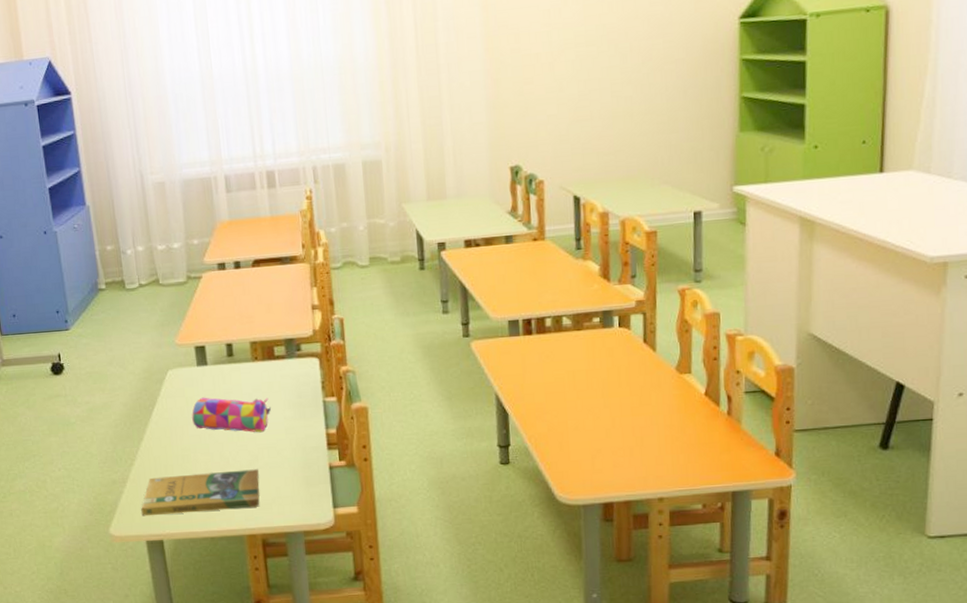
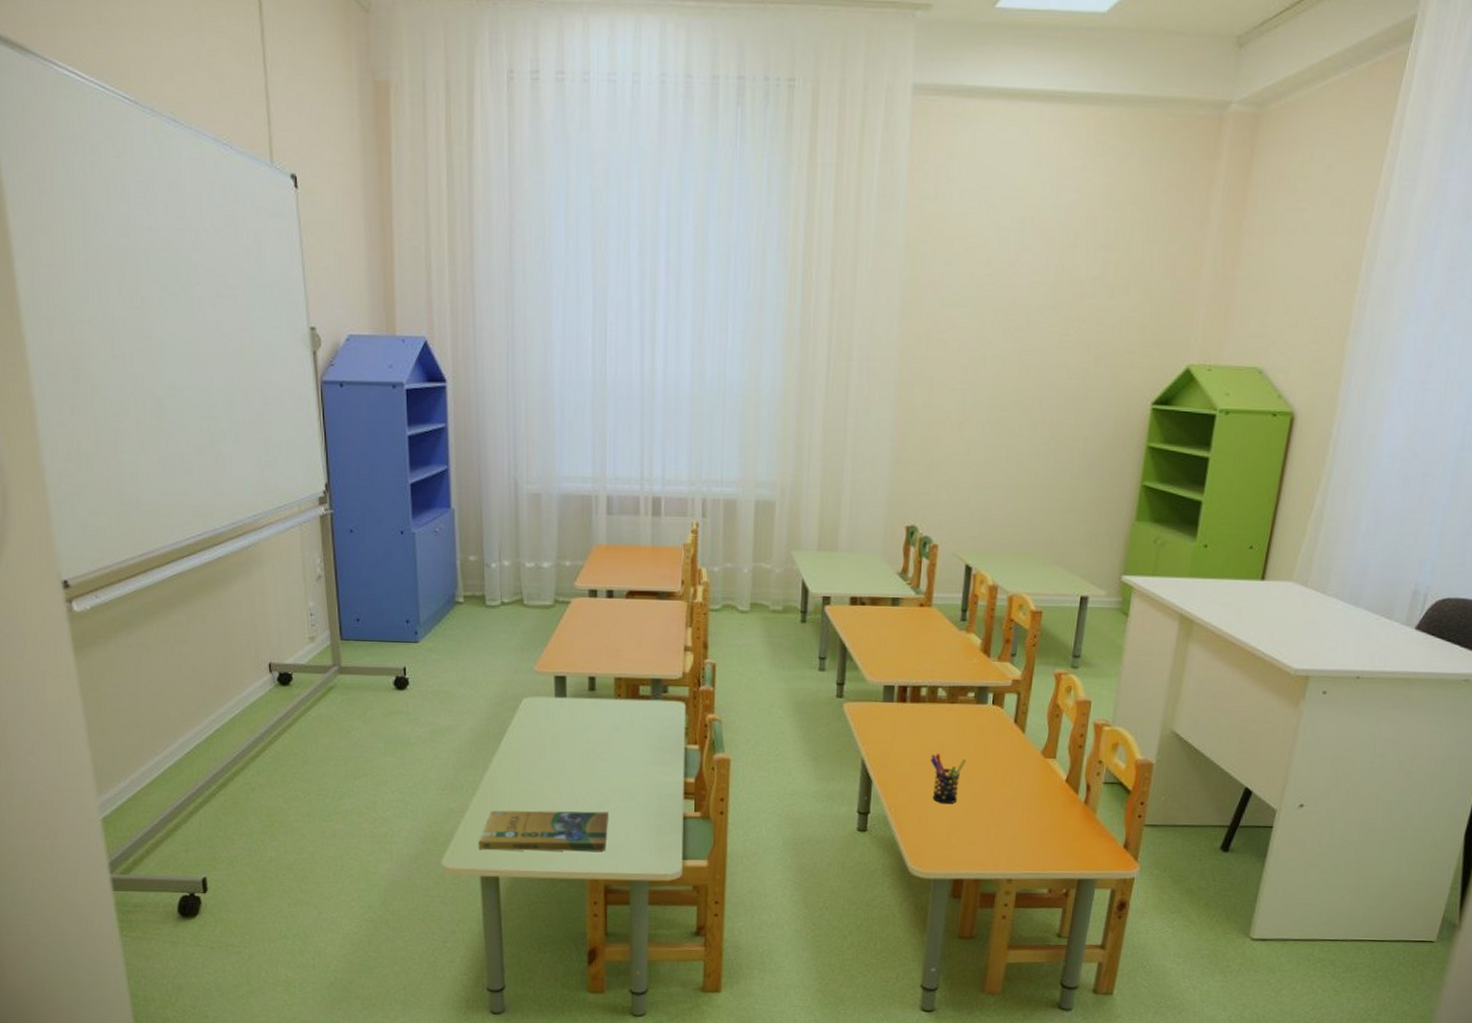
pencil case: present [192,397,271,433] -> none [544,730,629,775]
pen holder: none [563,380,600,430] -> present [929,753,966,804]

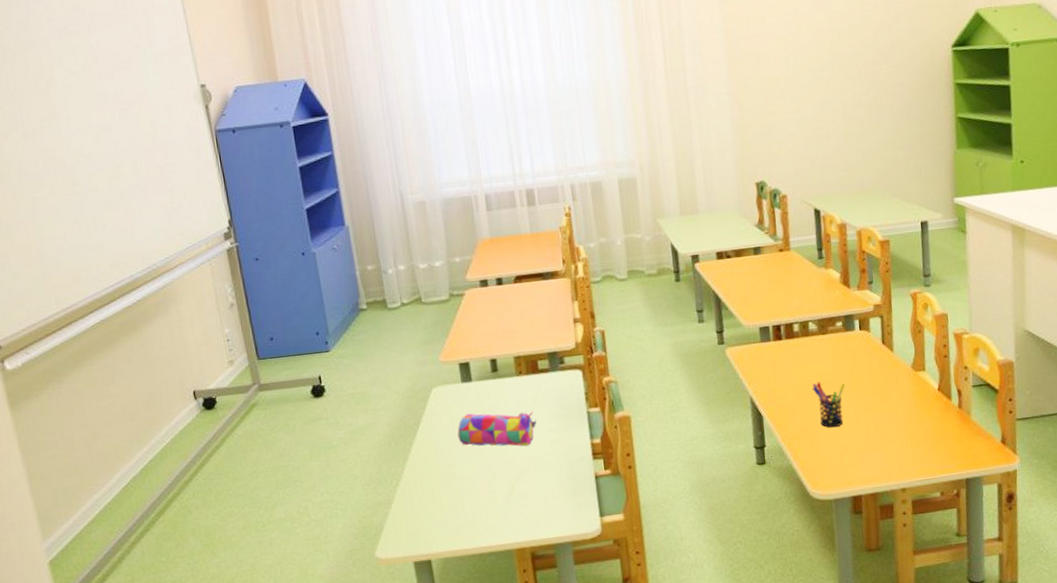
booklet: present [479,810,608,852] -> none [408,482,528,537]
pencil case: none [544,730,629,775] -> present [457,411,537,446]

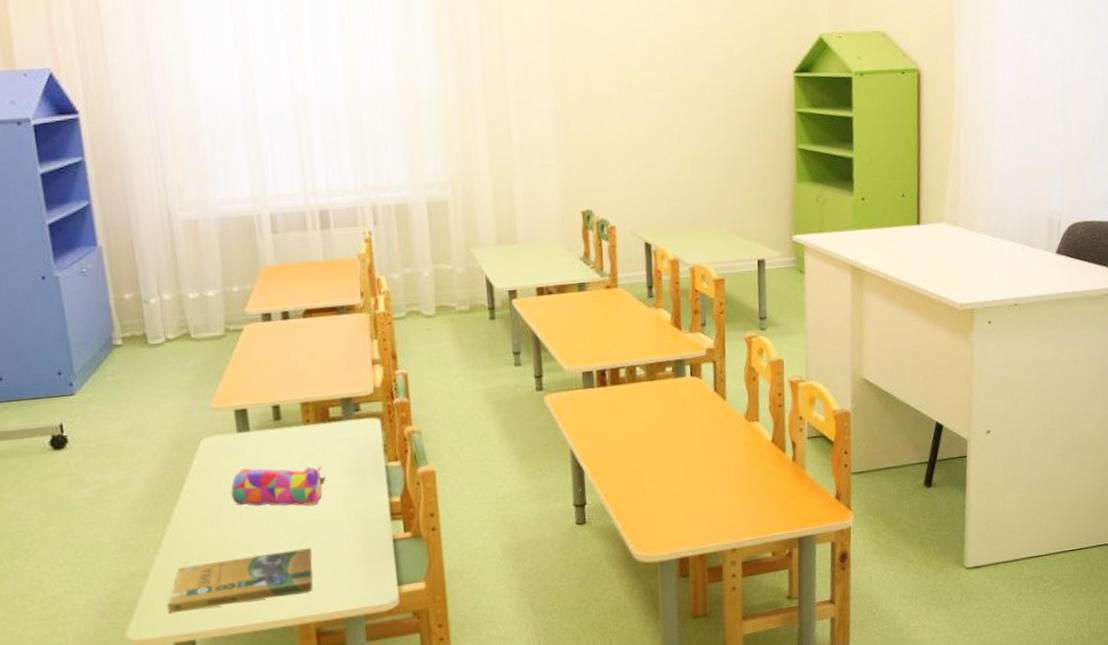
booklet: none [408,482,528,537] -> present [167,548,313,614]
pen holder: present [812,382,845,428] -> none [638,432,674,483]

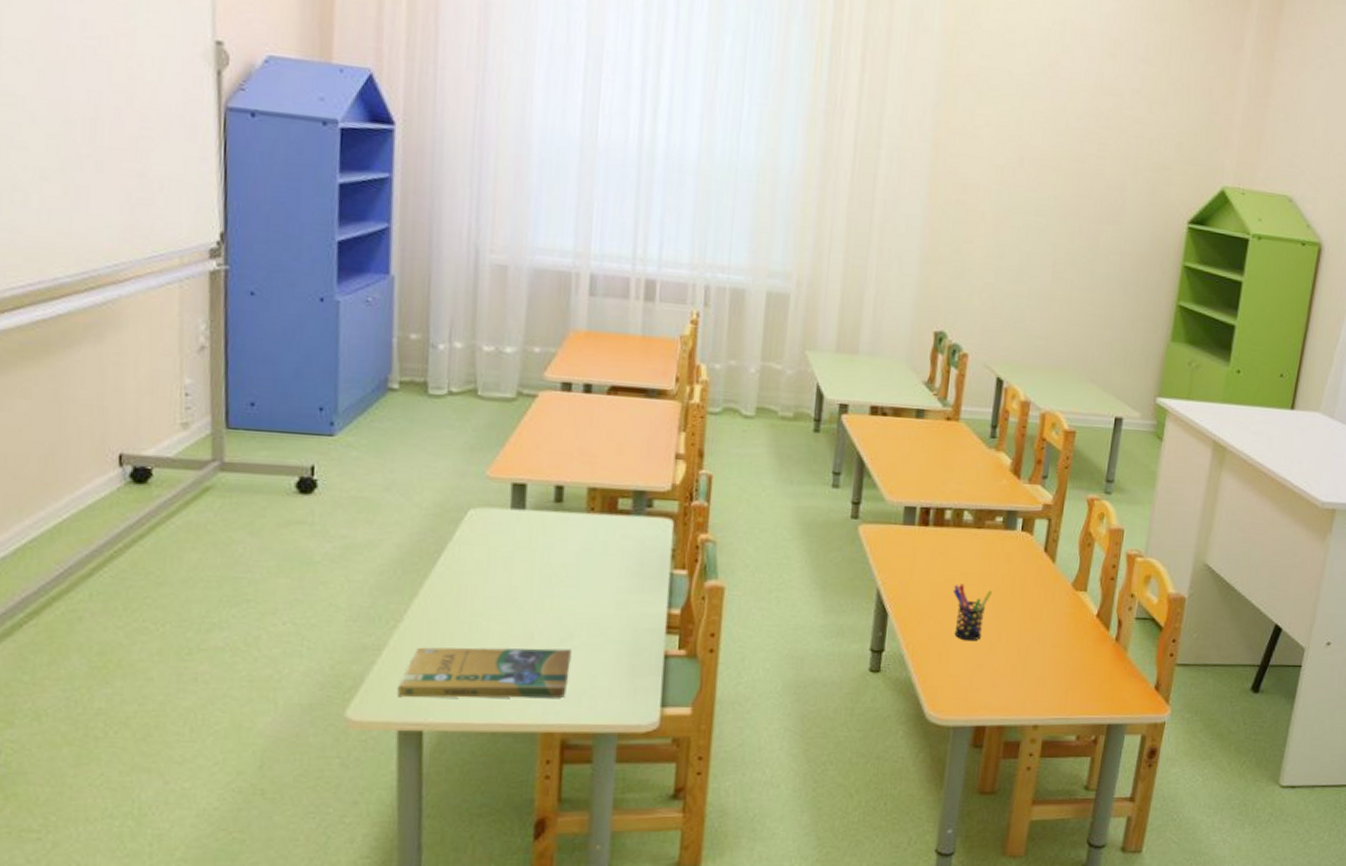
pencil case: present [231,465,326,507] -> none [492,549,601,604]
pen holder: none [638,432,674,483] -> present [952,584,992,641]

